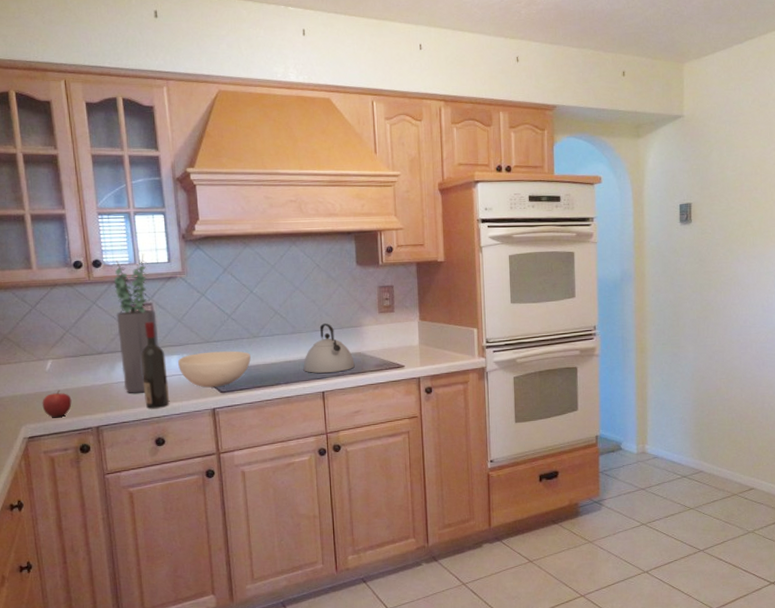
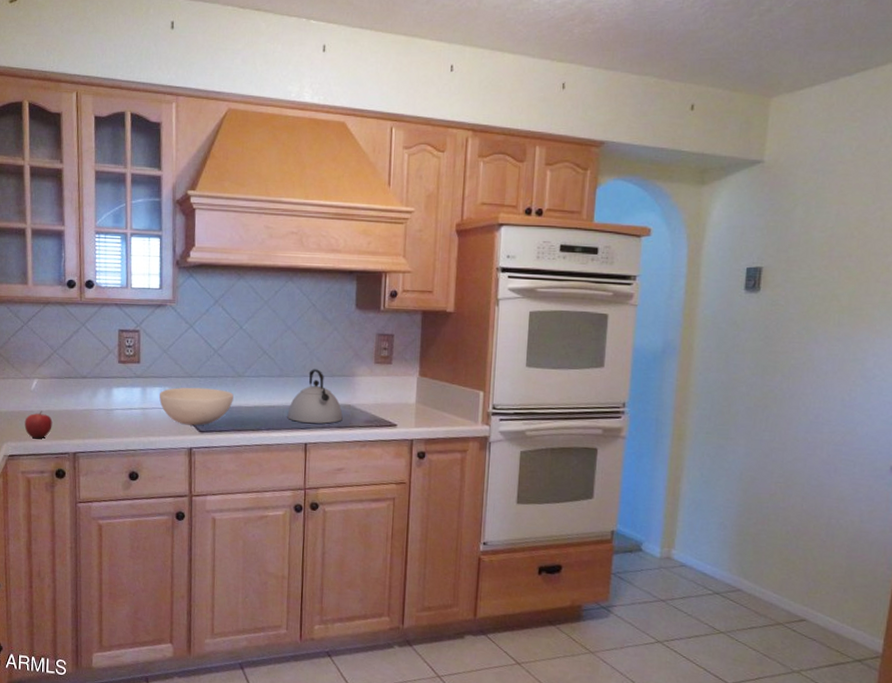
vase: present [113,254,159,393] -> none [102,278,143,423]
wine bottle: present [140,321,170,410] -> none [122,349,148,442]

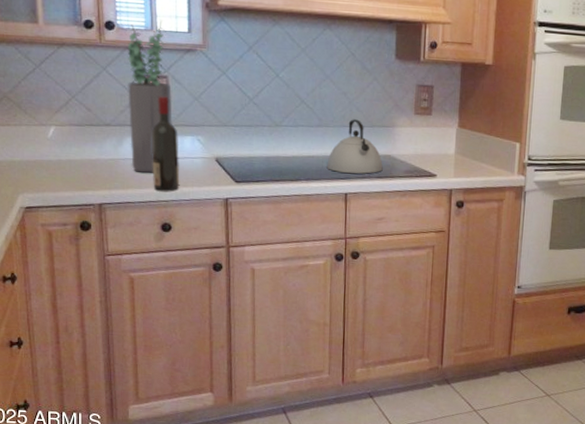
fruit: present [24,410,53,439] -> none [42,160,74,190]
vase: none [102,278,143,423] -> present [127,20,173,173]
wine bottle: none [122,349,148,442] -> present [151,96,180,193]
bowl: present [159,387,234,426] -> none [192,136,271,176]

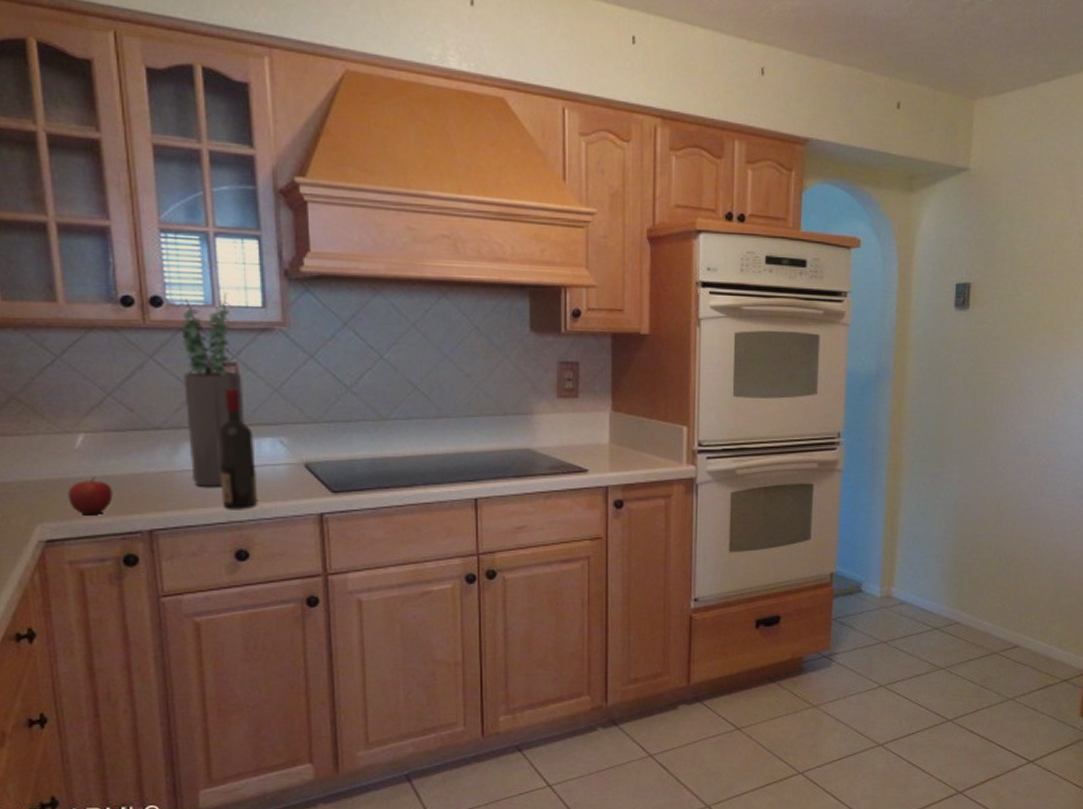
fruit: none [42,160,74,190] -> present [68,476,113,516]
kettle: present [327,119,383,174] -> none [450,407,521,475]

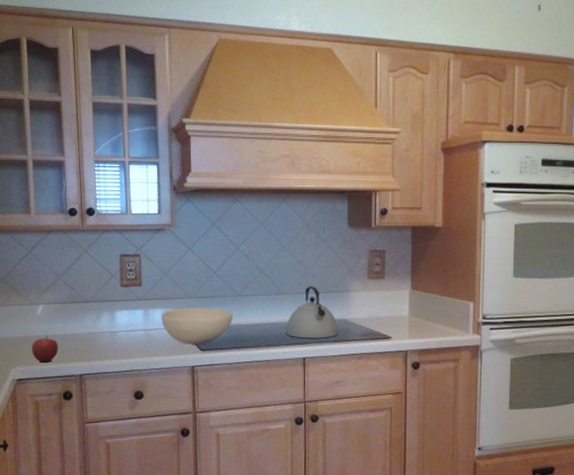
vase: present [180,293,245,487] -> none [105,204,145,344]
wine bottle: present [217,388,258,512] -> none [125,273,151,363]
bowl: none [272,435,377,485] -> present [161,307,233,345]
kettle: none [450,407,521,475] -> present [285,286,339,339]

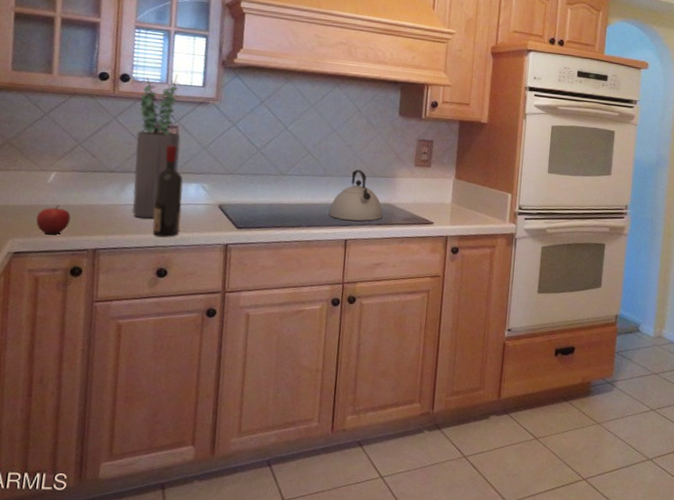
vase: none [105,204,145,344] -> present [131,74,181,219]
wine bottle: none [125,273,151,363] -> present [152,144,183,239]
bowl: present [161,307,233,345] -> none [195,184,275,222]

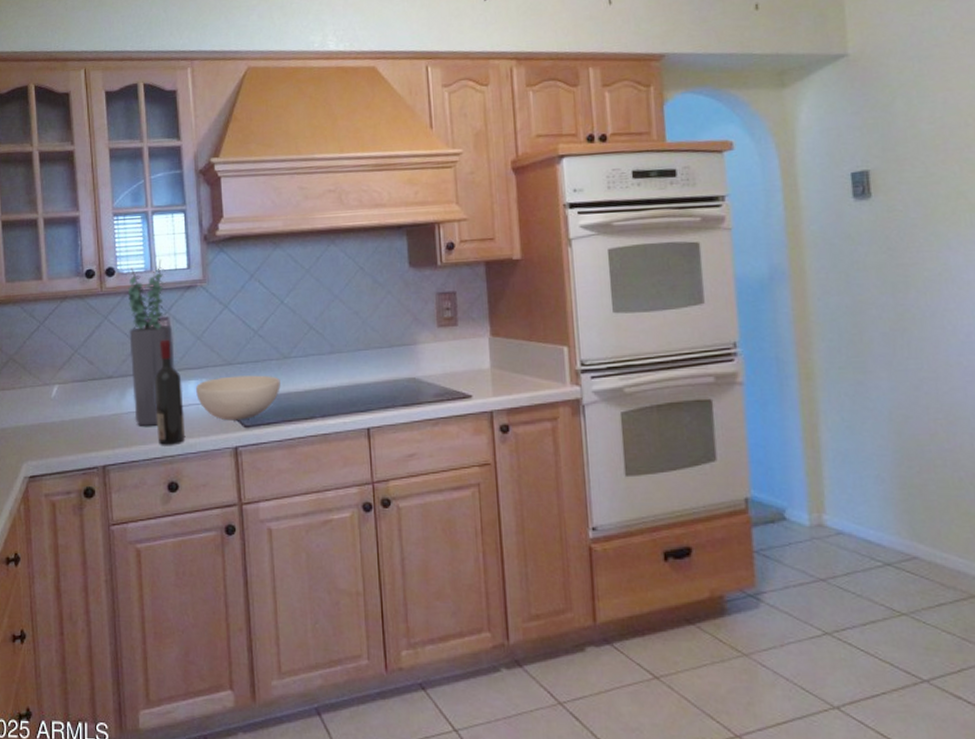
fruit: present [36,205,71,235] -> none [46,420,77,454]
bowl: none [195,184,275,222] -> present [196,375,281,421]
kettle: present [328,169,383,222] -> none [343,340,408,405]

